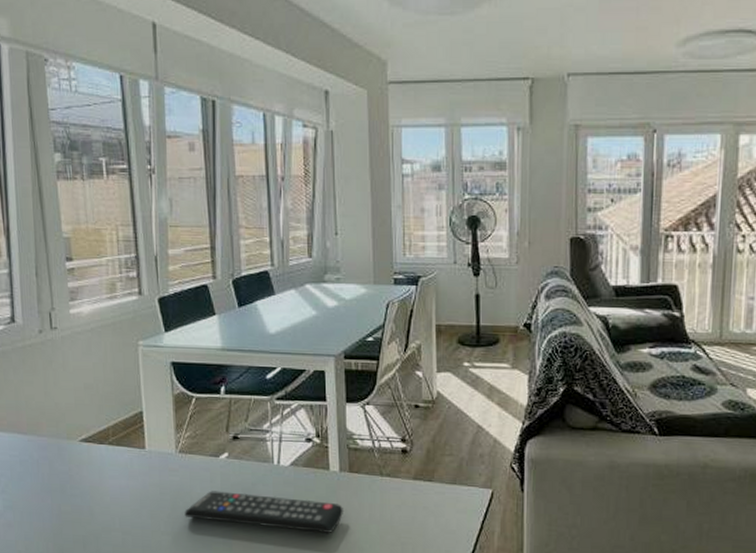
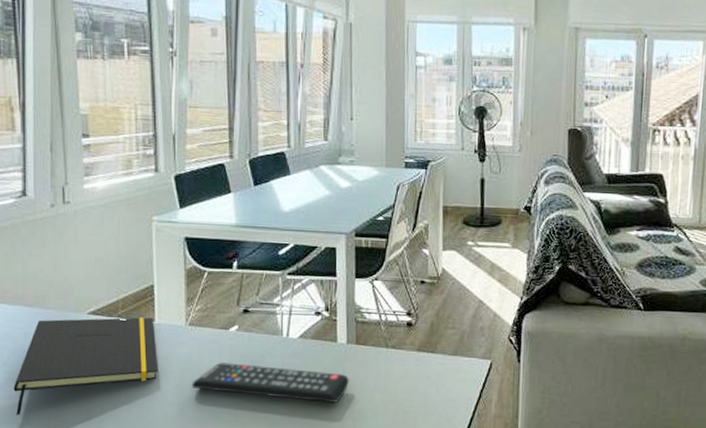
notepad: none [12,444,151,543] -> present [13,317,158,415]

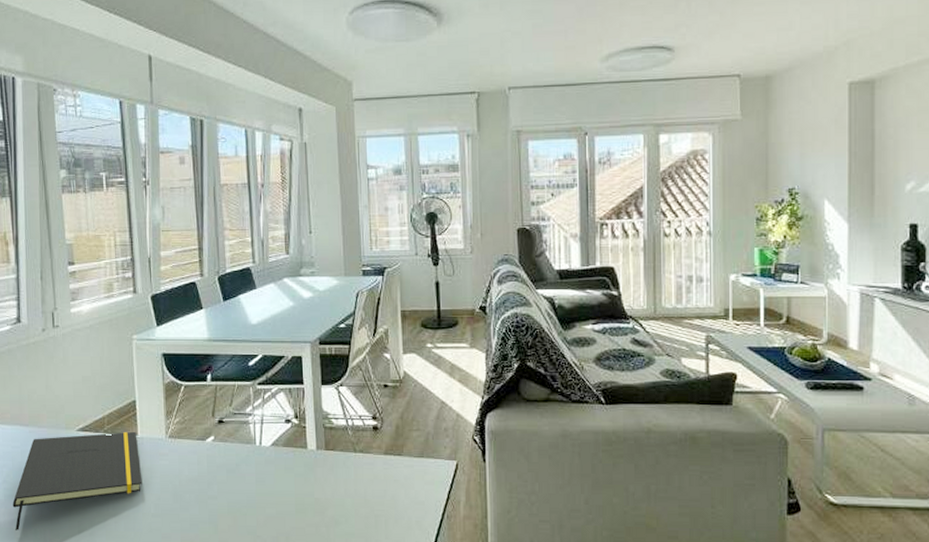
remote control: present [192,362,350,403] -> none [173,473,322,509]

